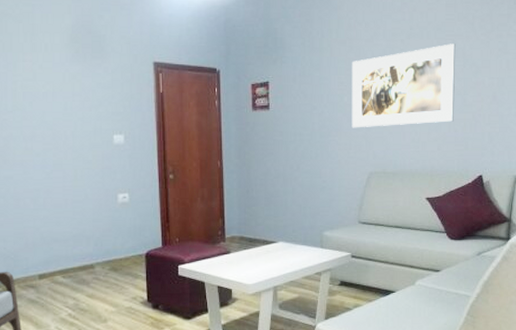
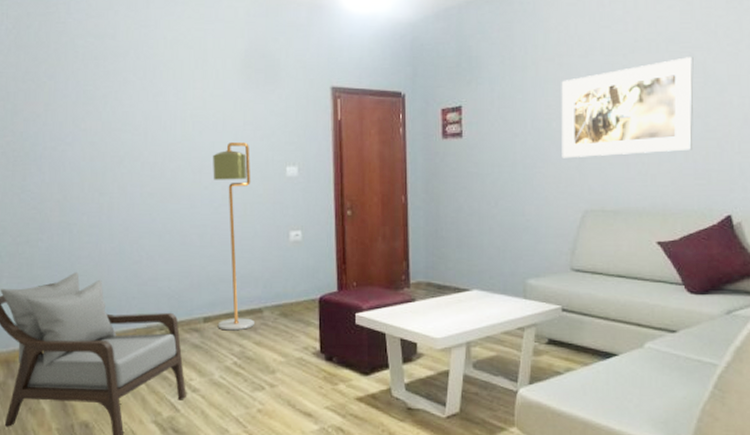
floor lamp: none [44,112,87,286] -> present [213,142,254,331]

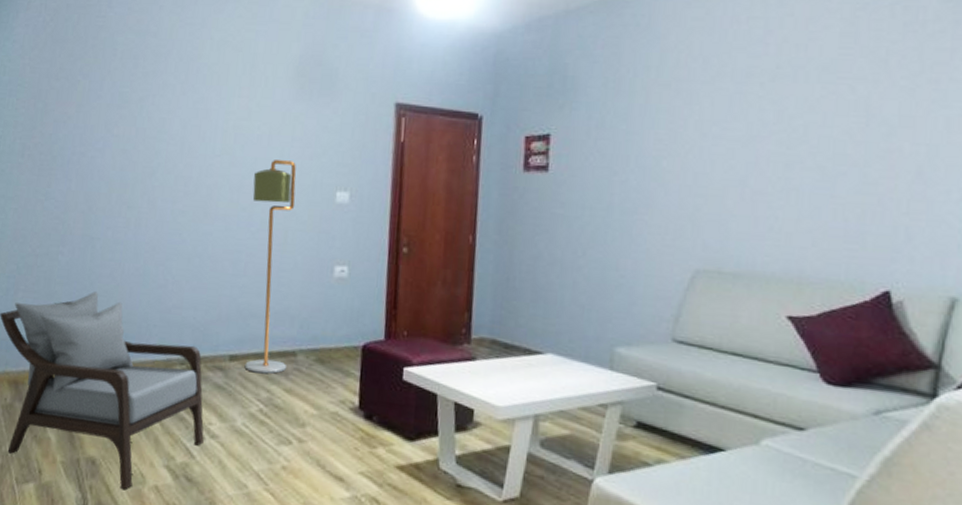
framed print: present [561,57,694,158] -> none [671,90,854,207]

